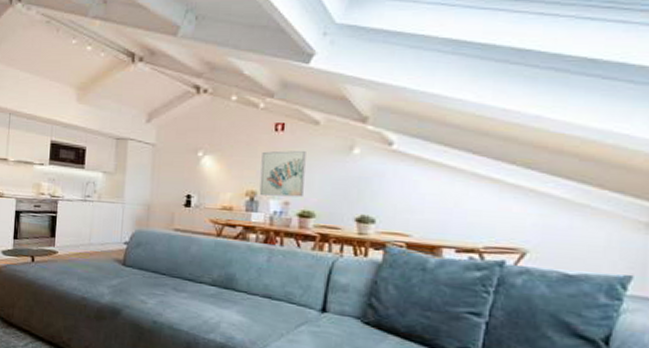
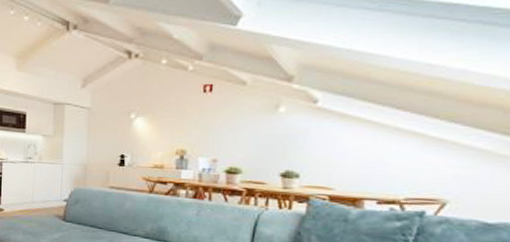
wall art: present [259,150,306,198] -> none [188,110,233,155]

